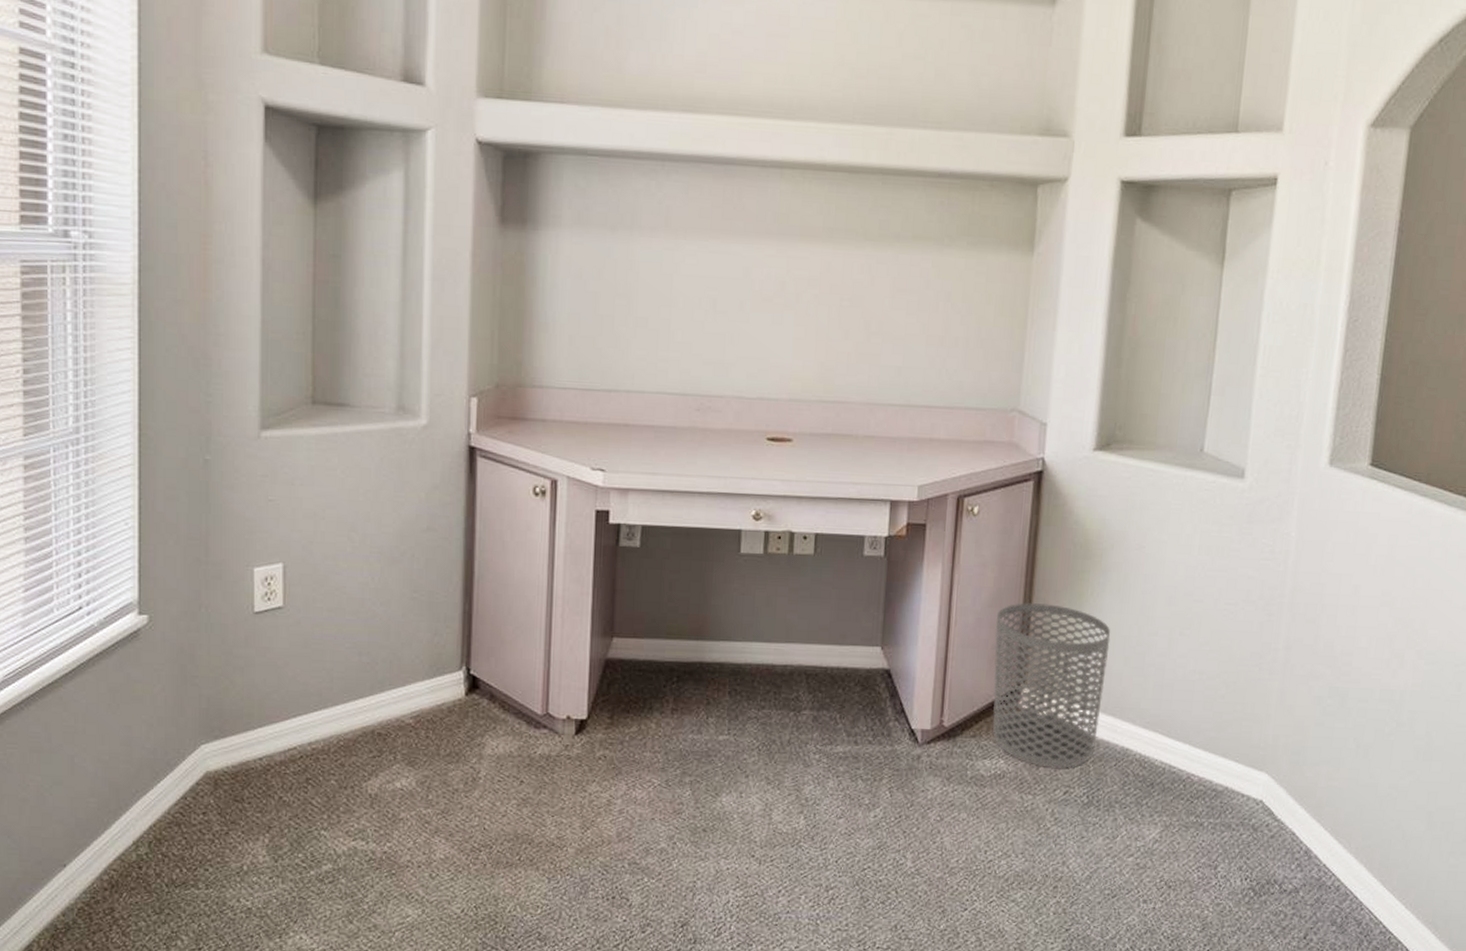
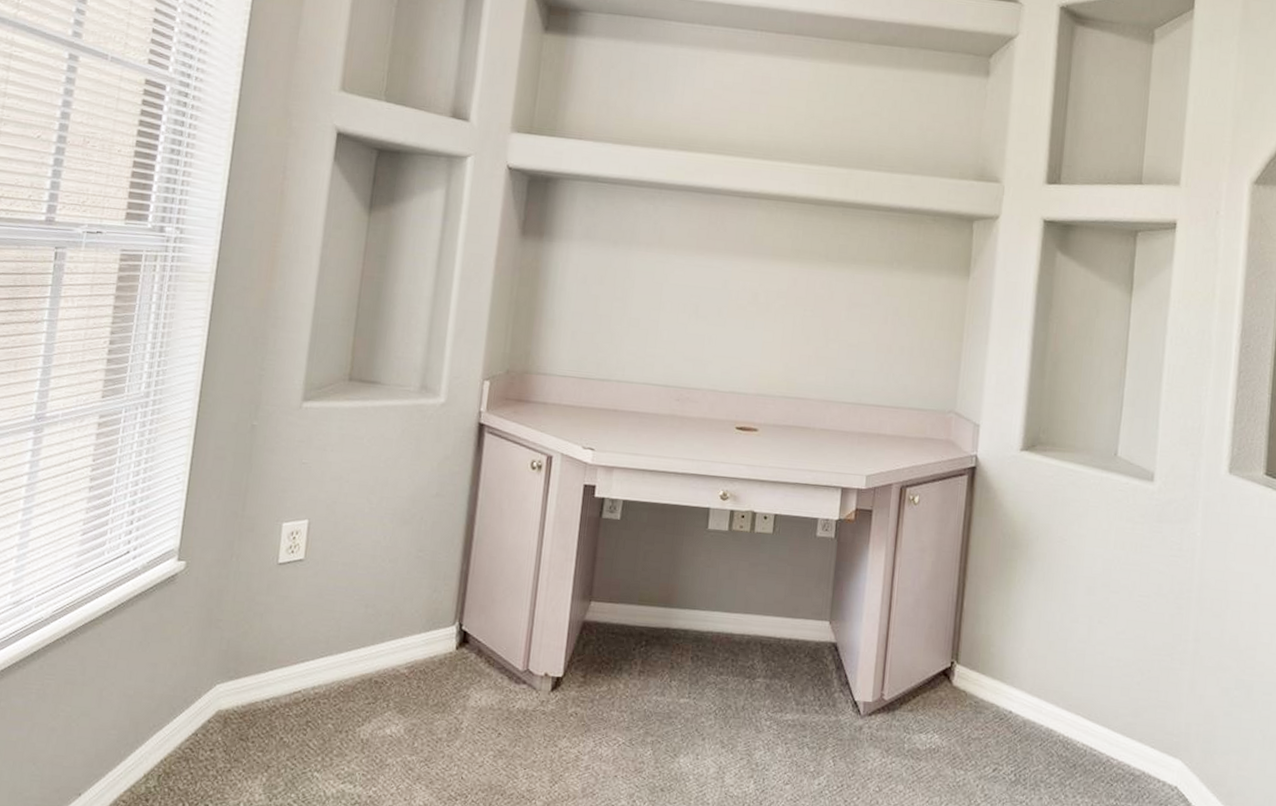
waste bin: present [993,603,1111,768] -> none [928,586,1036,745]

